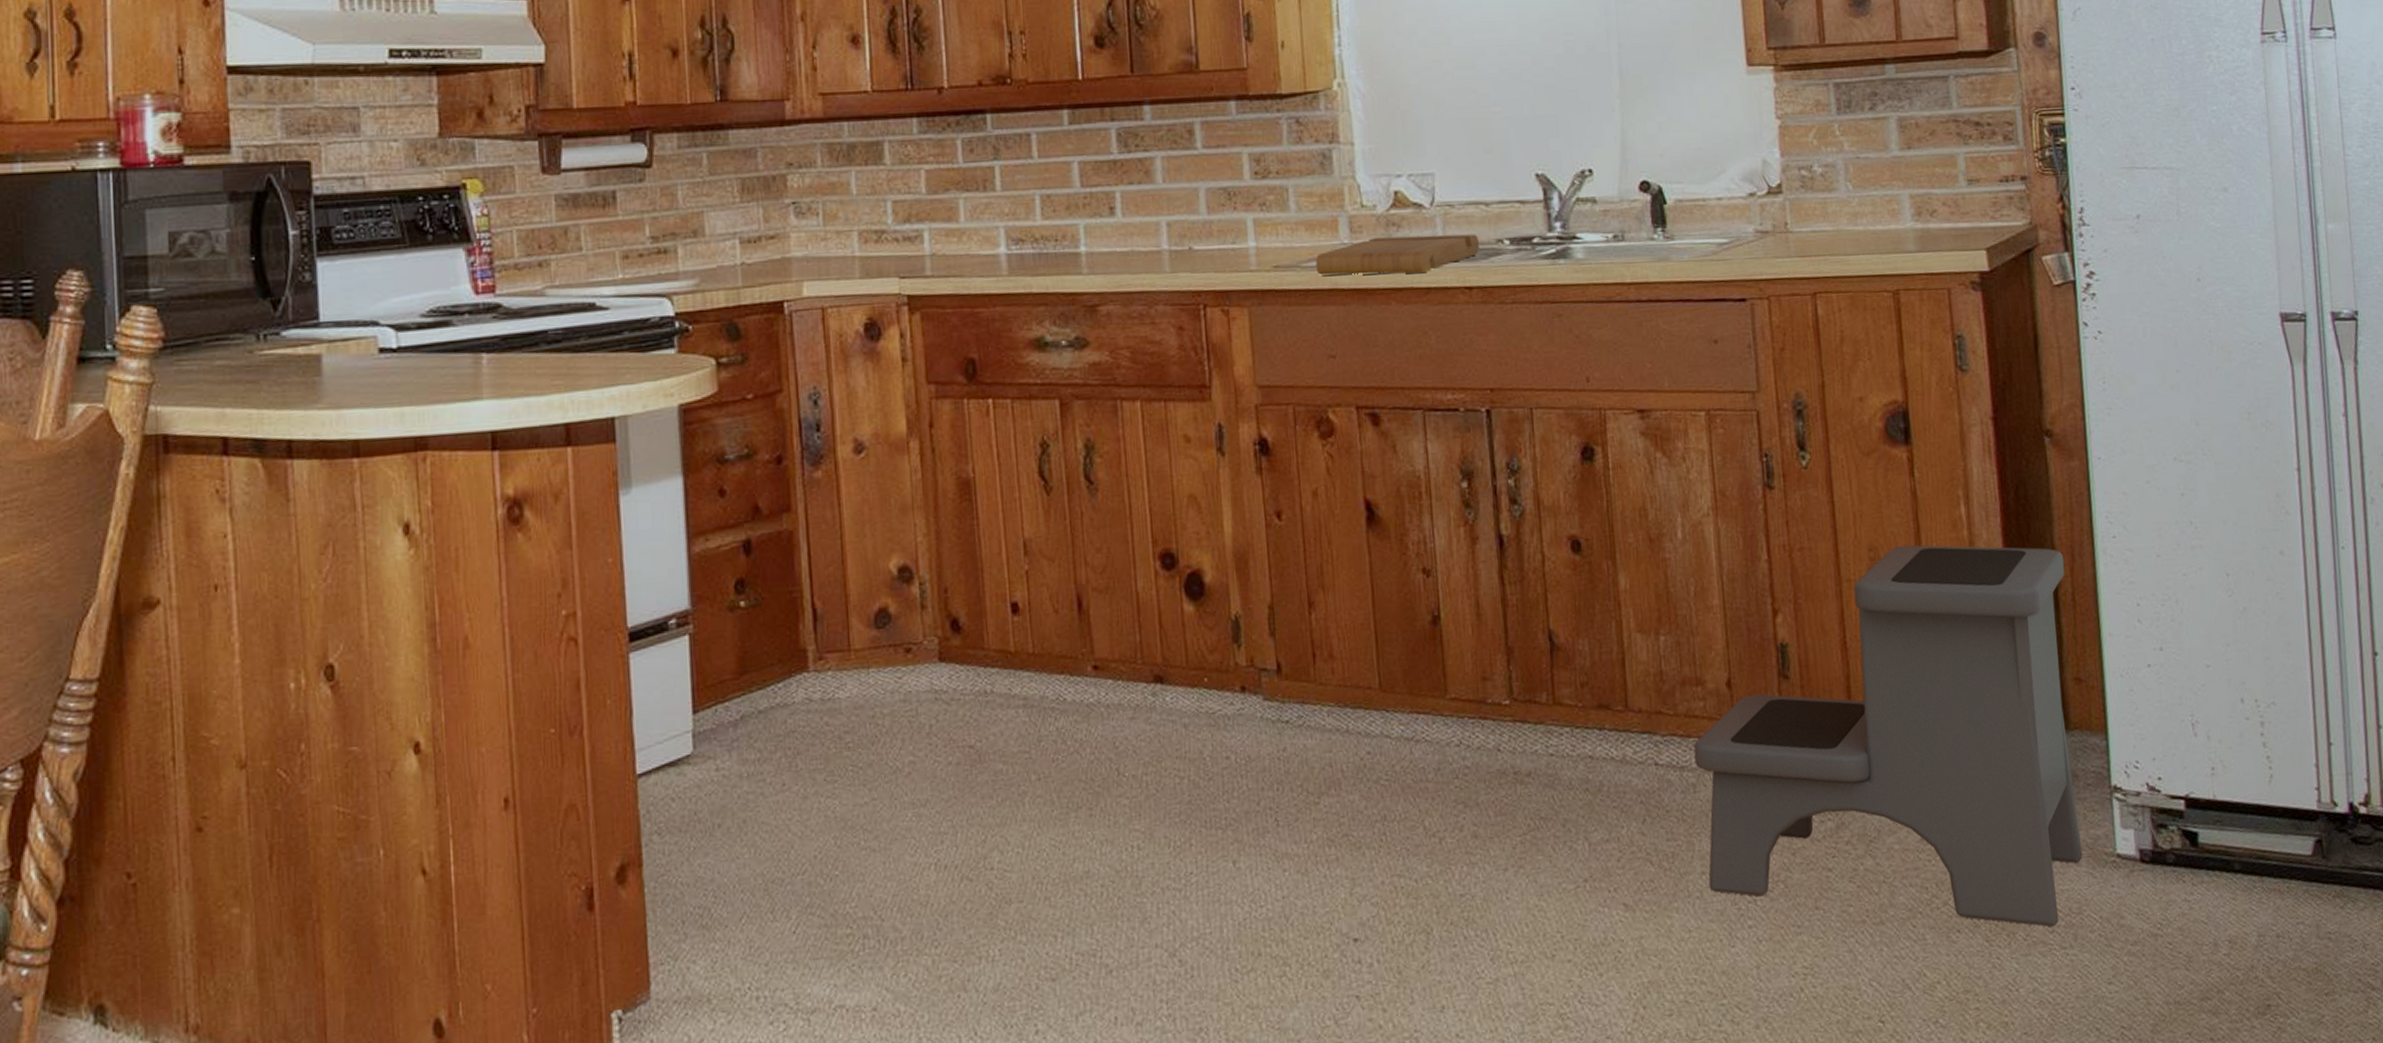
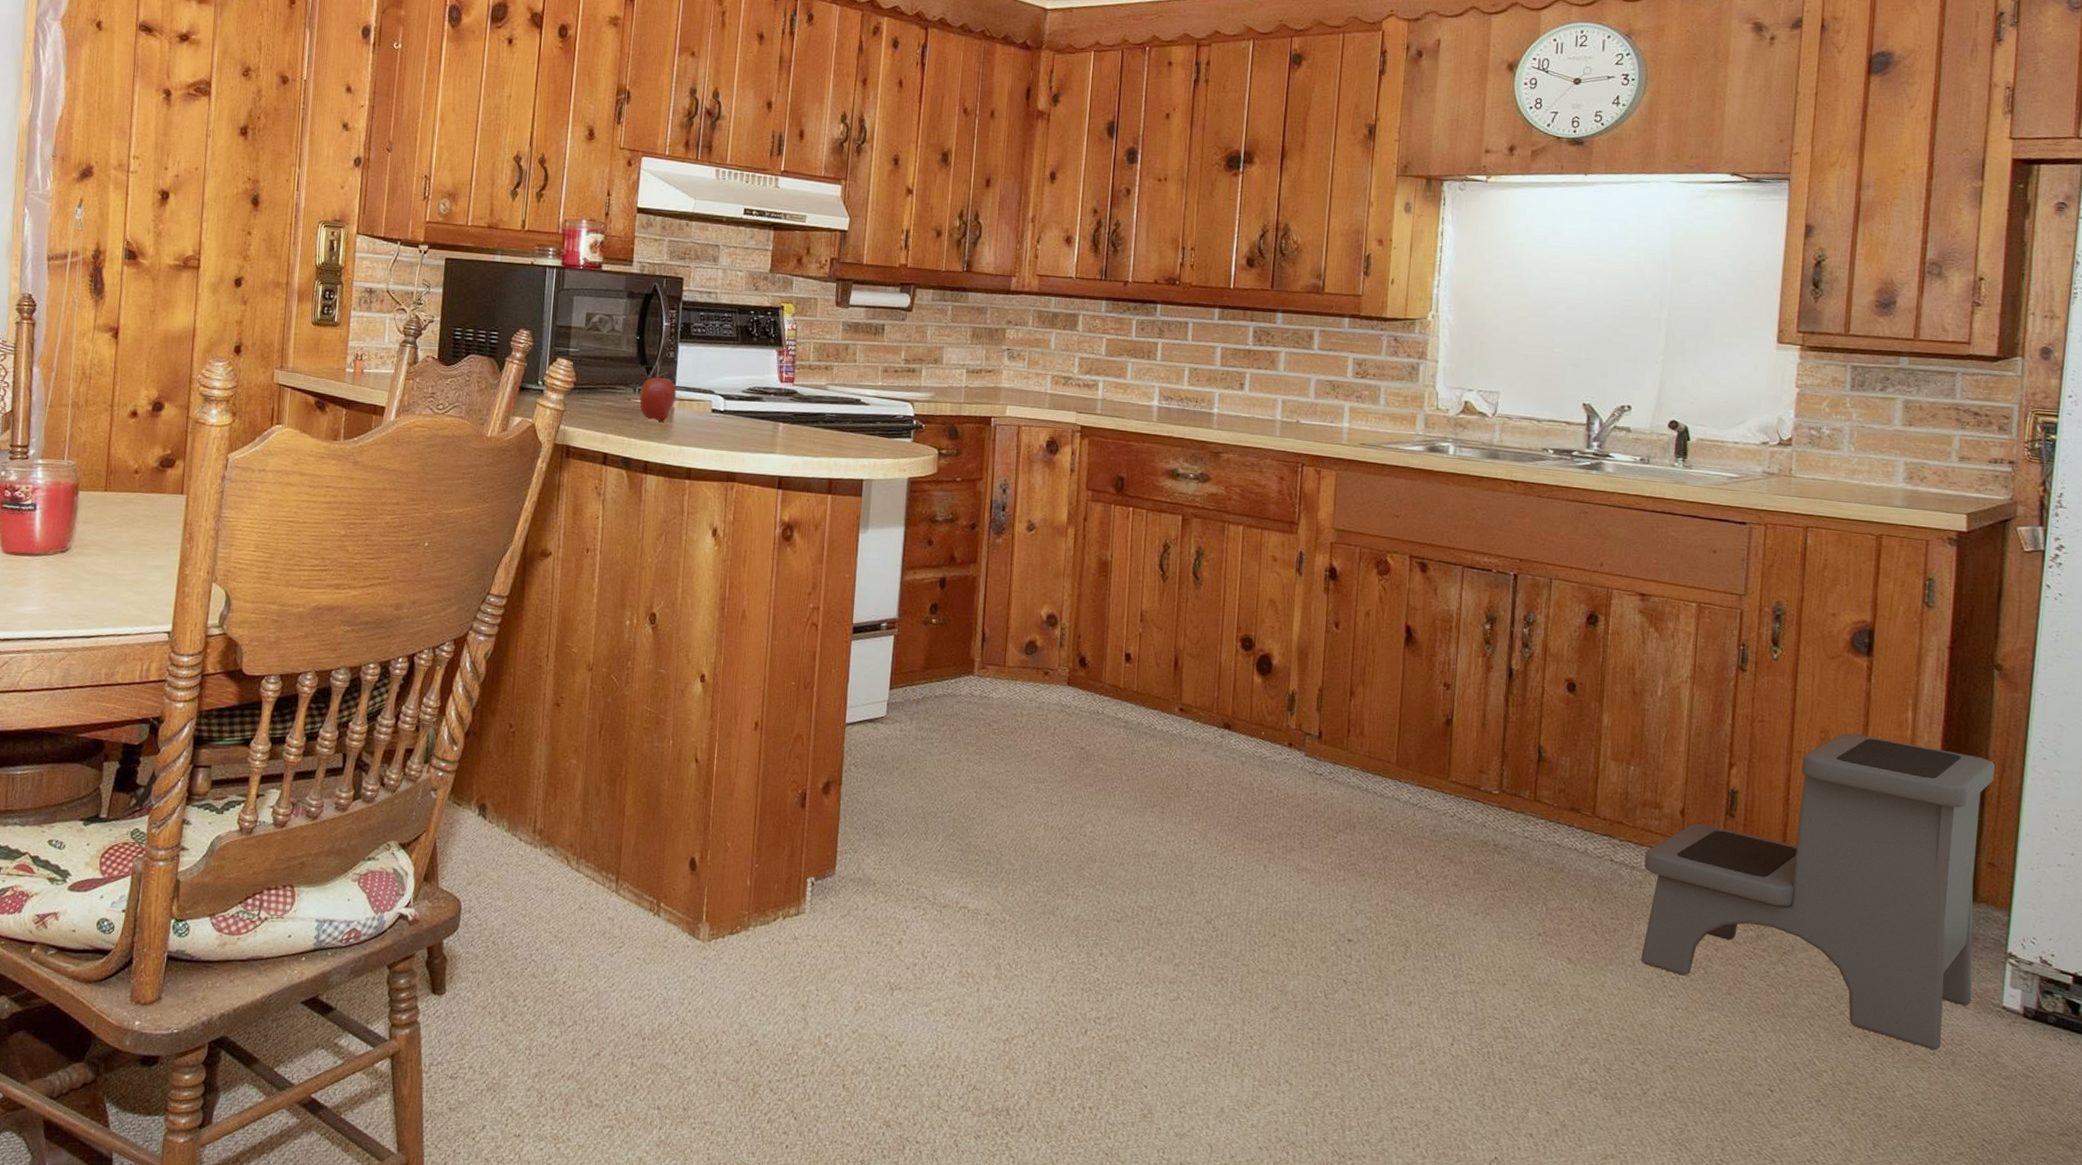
fruit: none [267,302,323,378] -> present [639,371,677,422]
cutting board: present [1315,234,1480,276] -> none [1393,433,1529,465]

